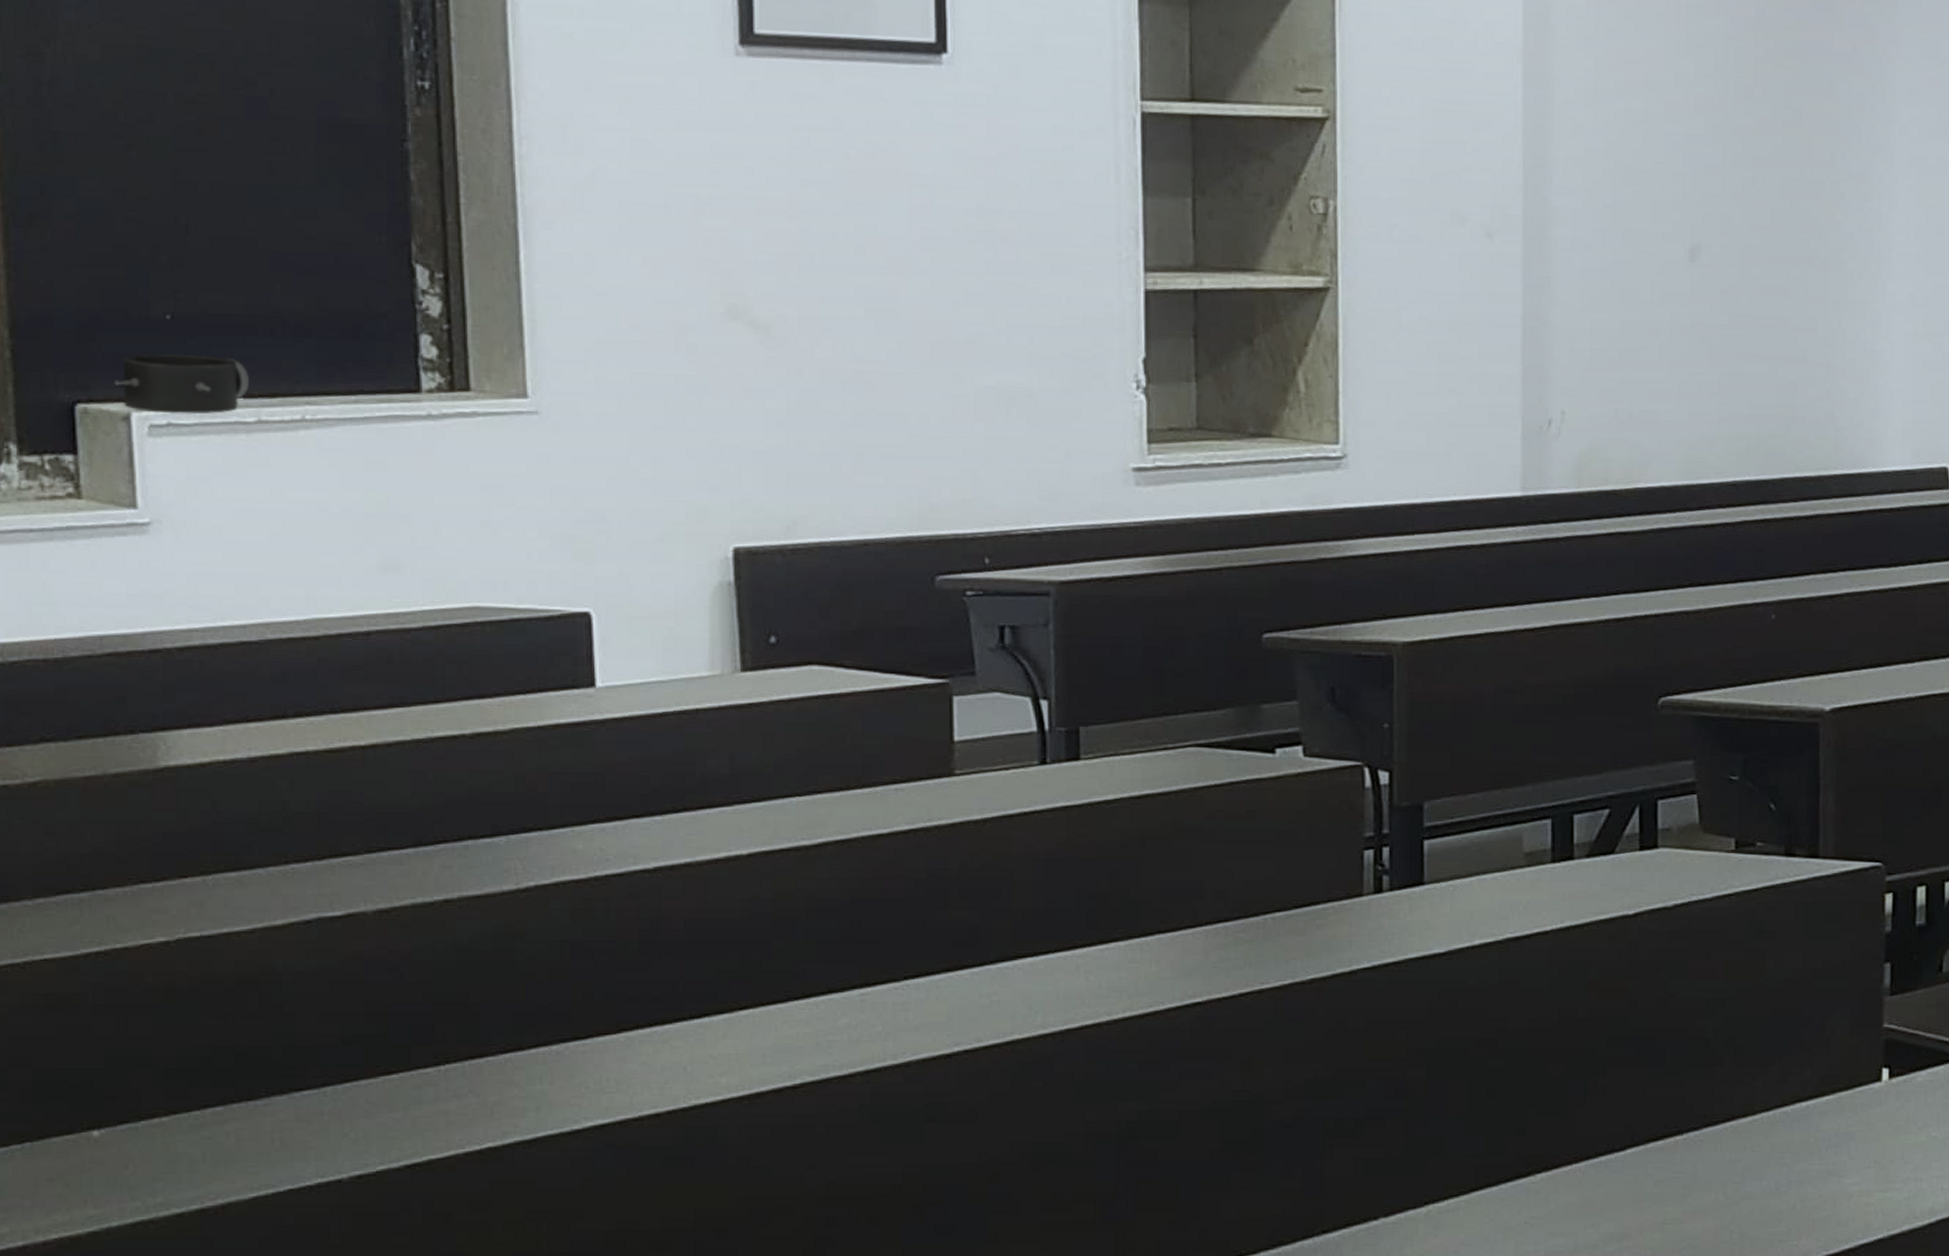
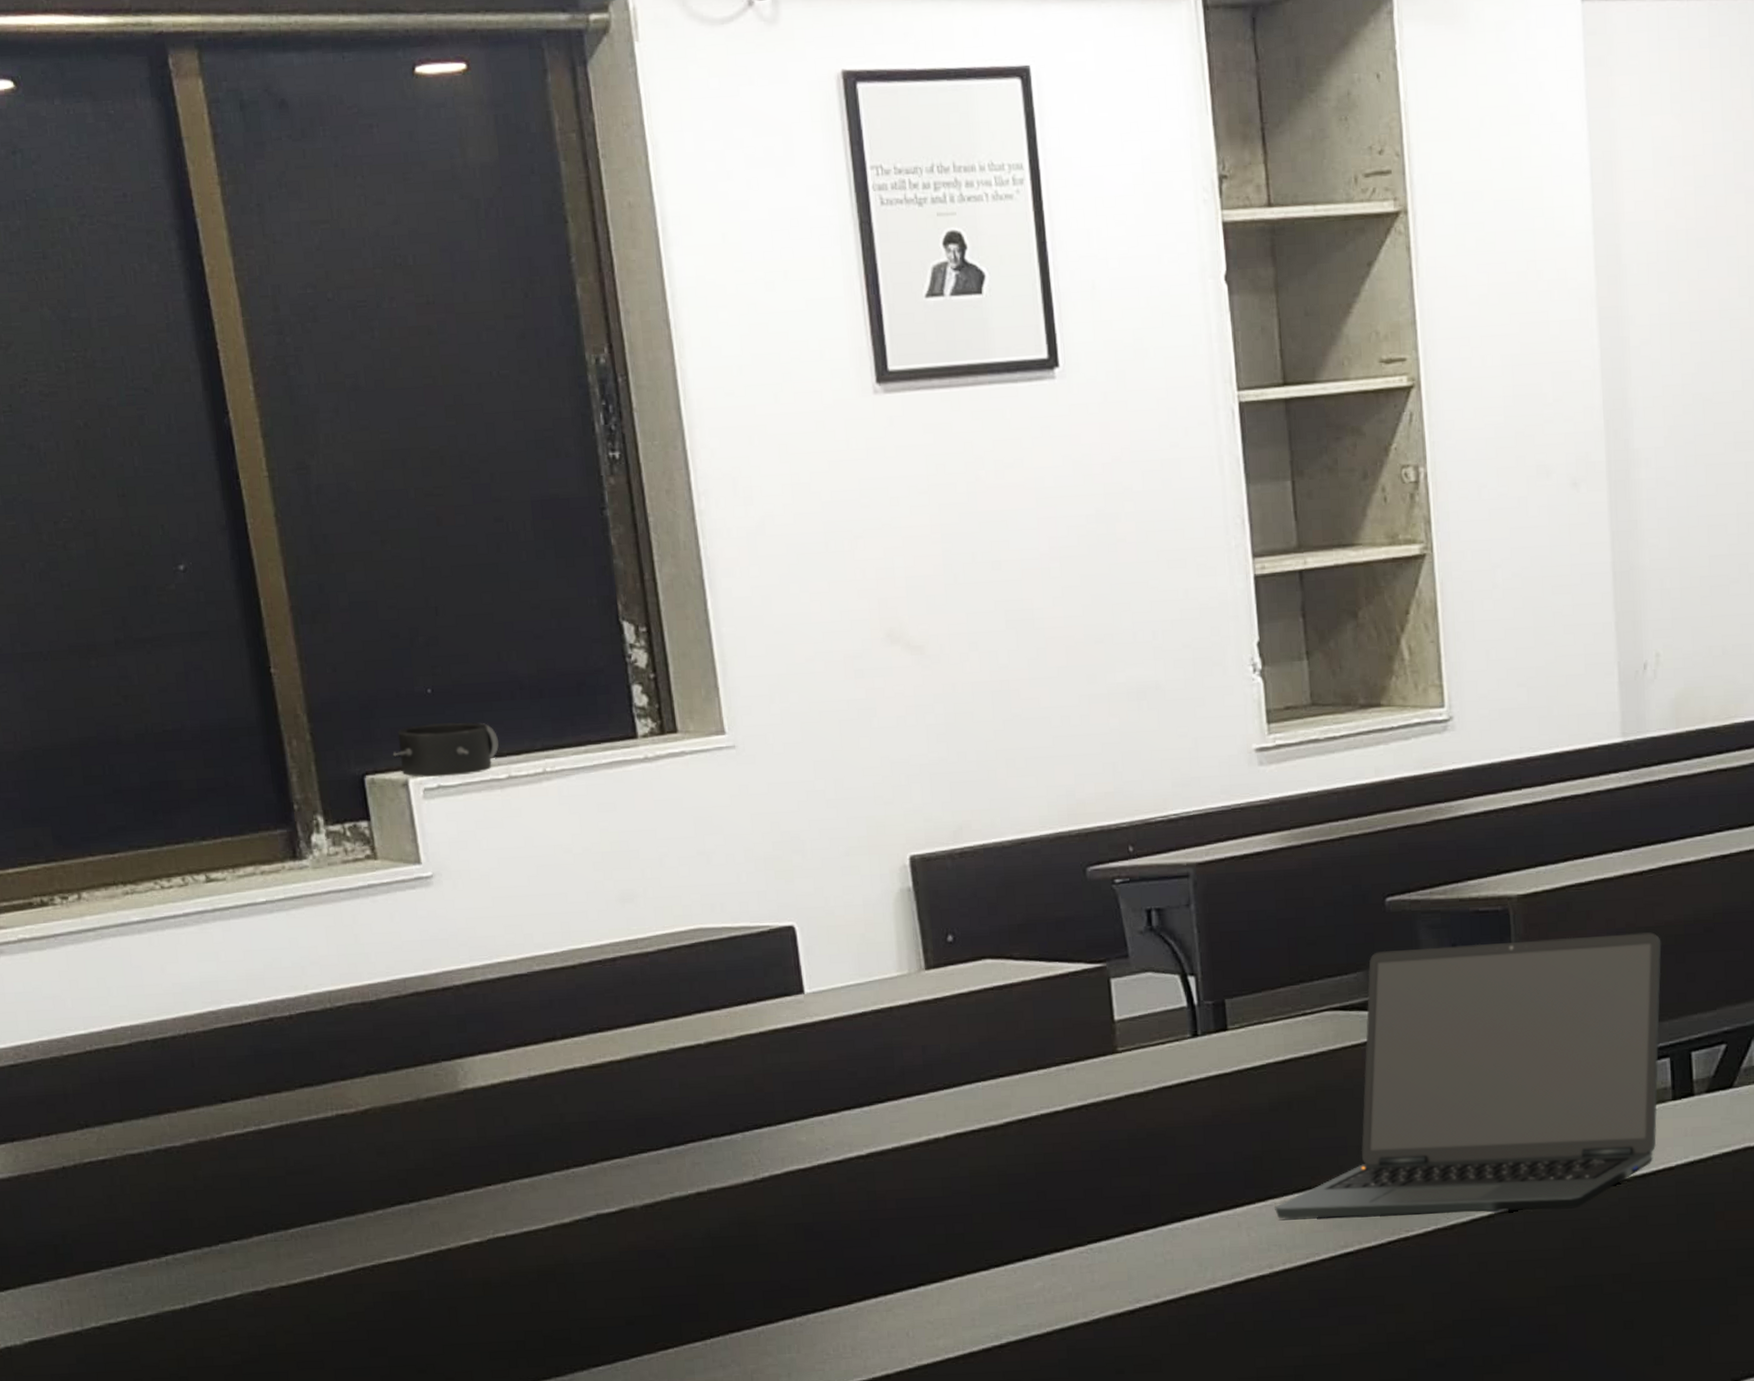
laptop: none [1118,688,1550,969] -> present [1275,932,1662,1219]

